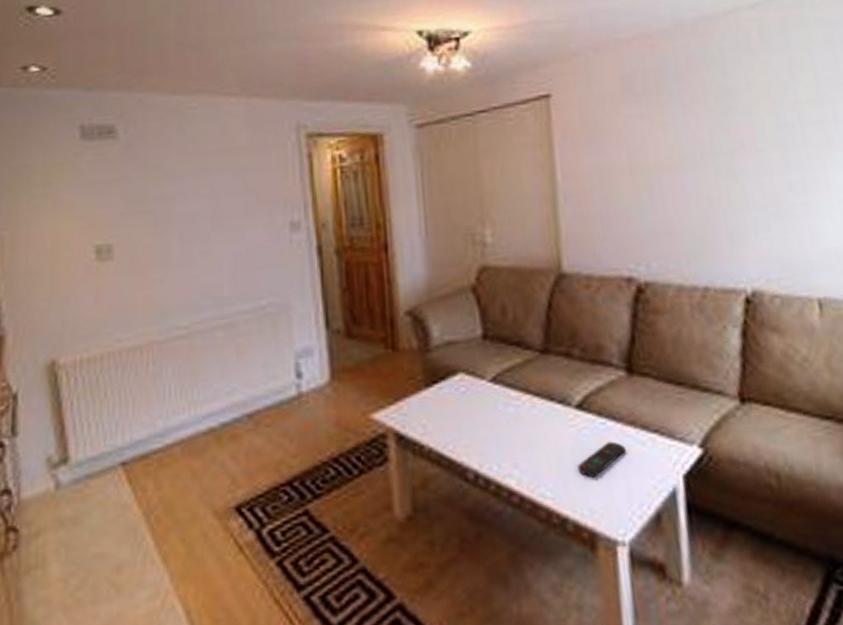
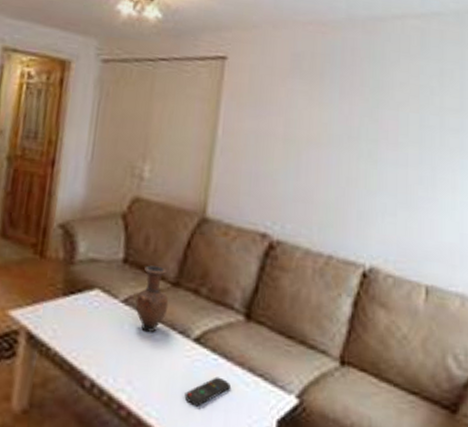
vase: none [504,335,541,408] -> present [135,265,169,332]

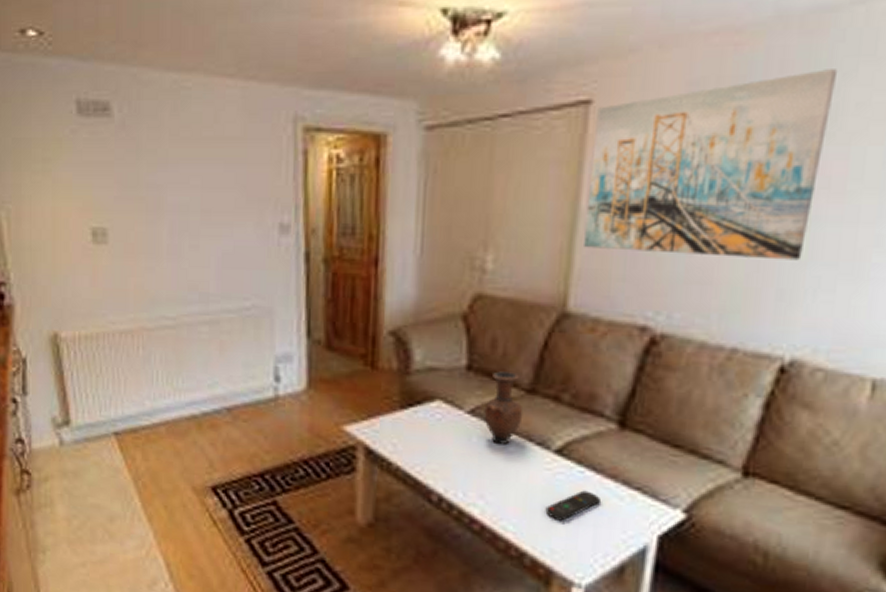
wall art: none [220,57,388,190] -> present [584,69,838,261]

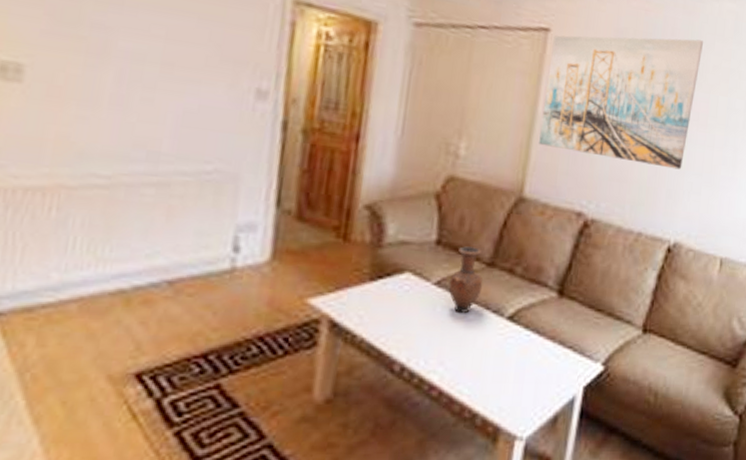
remote control: present [545,490,601,521] -> none [496,351,542,381]

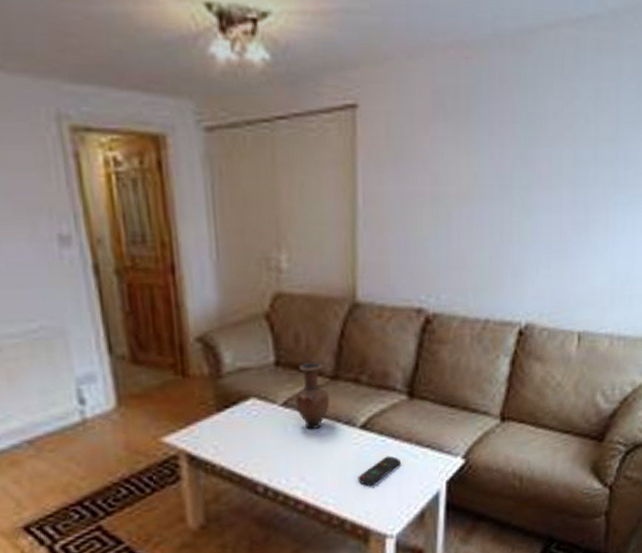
remote control: none [496,351,542,381] -> present [358,455,400,486]
wall art: present [539,35,704,170] -> none [363,83,540,244]

